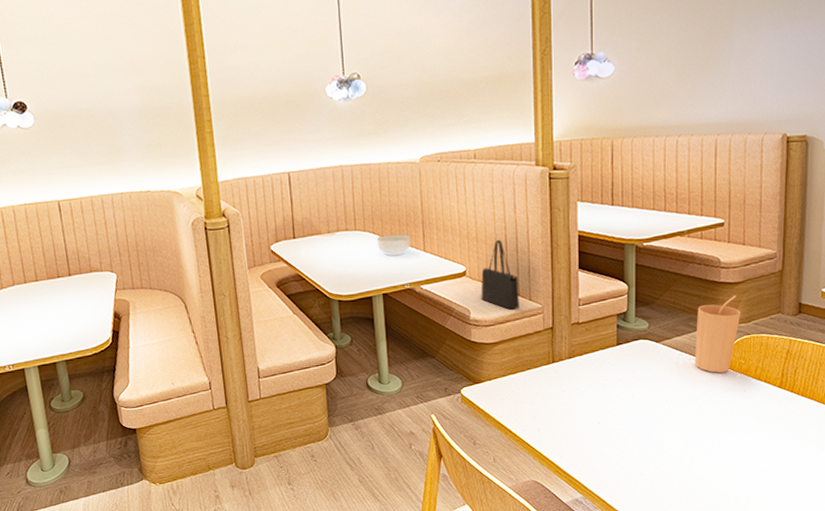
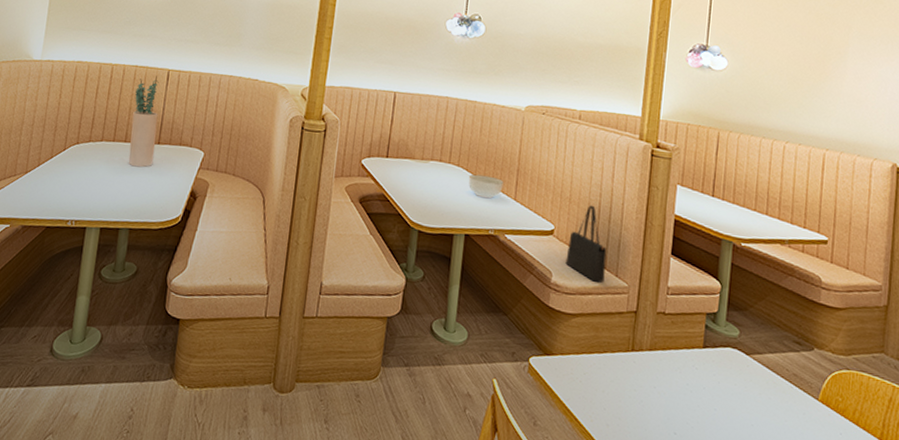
vase: none [31,209,70,303] -> present [128,75,159,168]
cup: present [695,295,741,374] -> none [787,322,841,408]

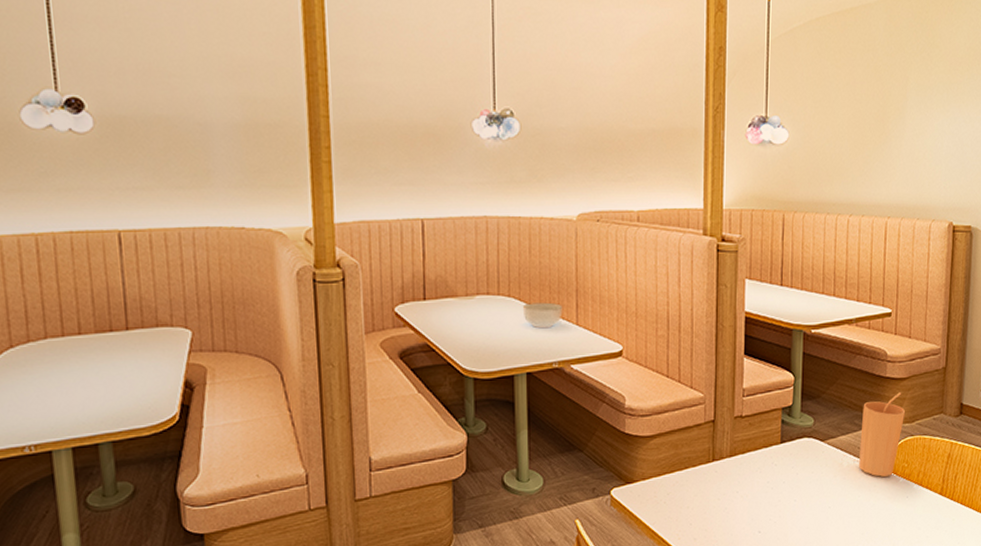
vase: present [128,75,159,168] -> none [78,241,126,364]
tote bag: present [565,205,607,283] -> none [638,316,680,398]
cup: none [787,322,841,408] -> present [859,392,906,478]

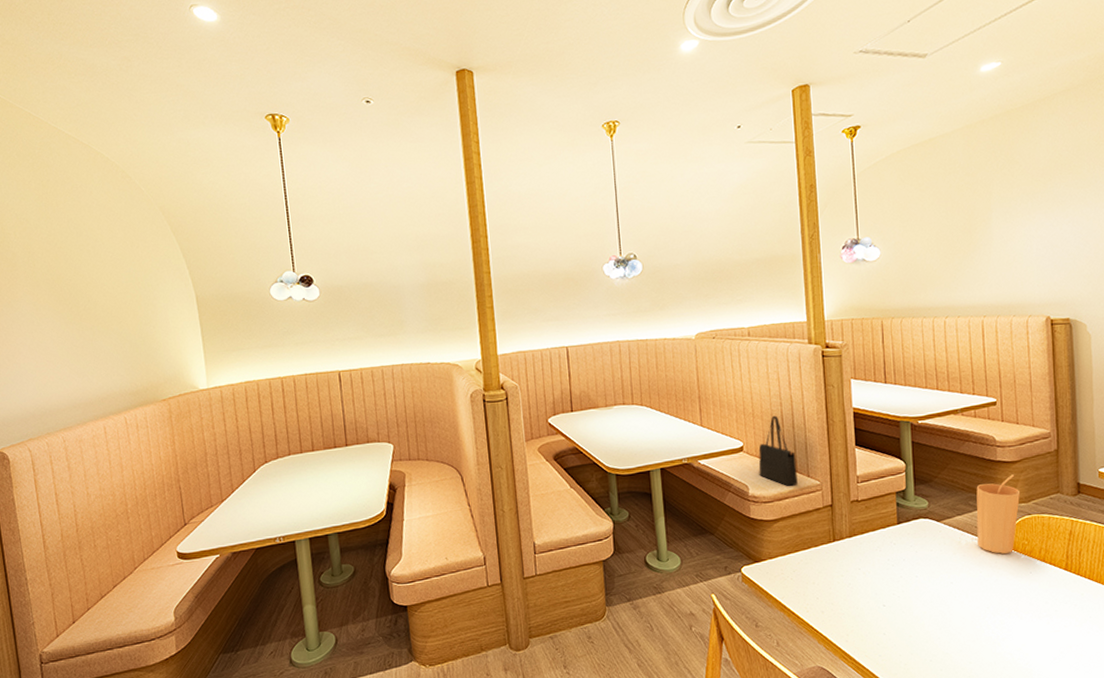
bowl: present [522,302,563,329] -> none [653,408,688,431]
tote bag: none [638,316,680,398] -> present [758,415,798,486]

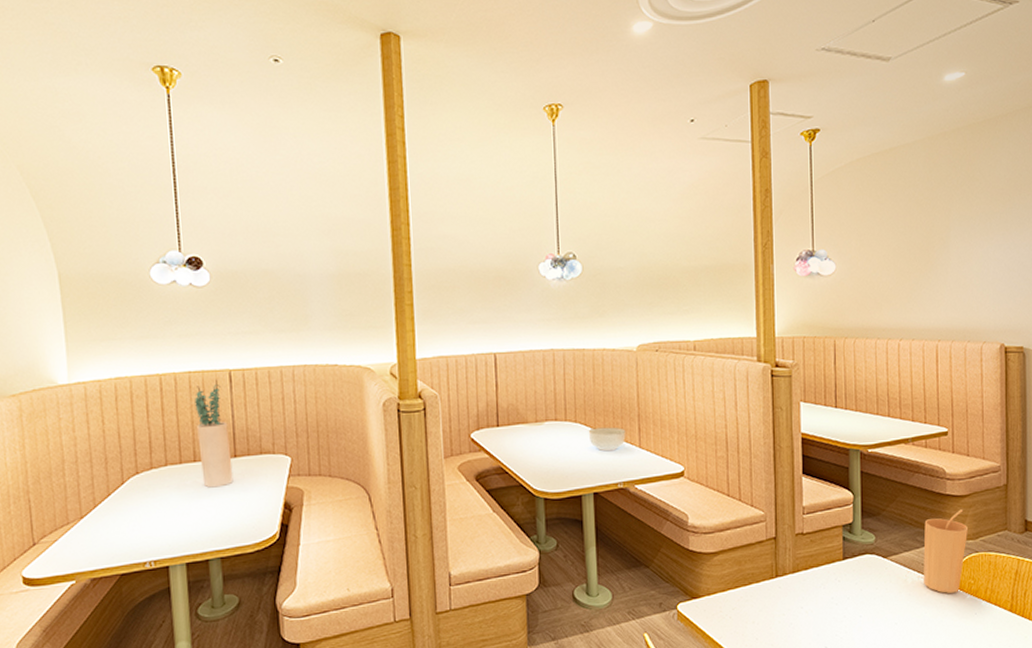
vase: none [311,379,346,473] -> present [195,379,234,488]
bowl: none [653,408,688,431] -> present [588,427,626,452]
tote bag: present [758,415,798,486] -> none [700,438,741,516]

